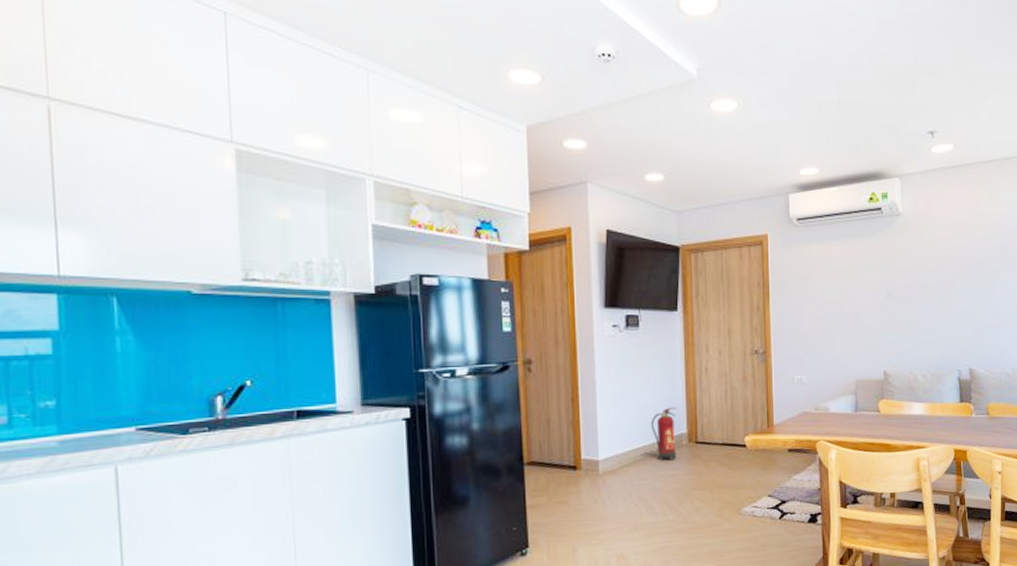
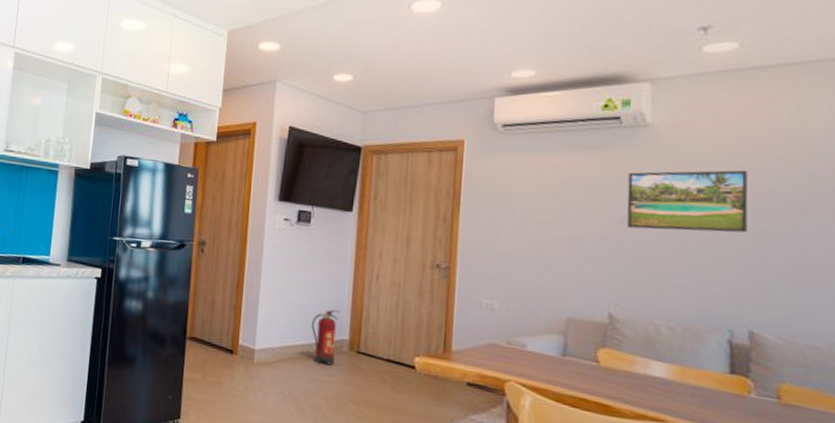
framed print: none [890,246,965,300] -> present [627,170,749,233]

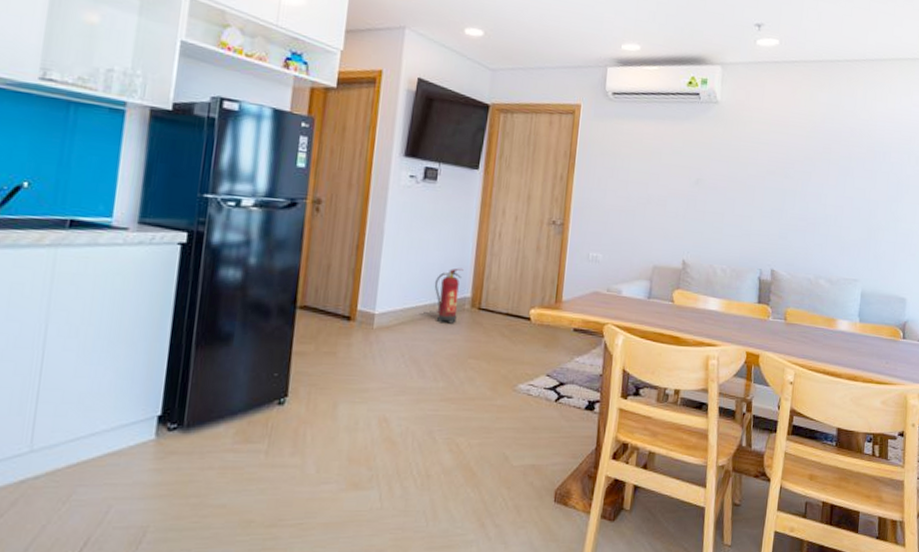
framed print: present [627,170,749,233] -> none [699,141,778,193]

